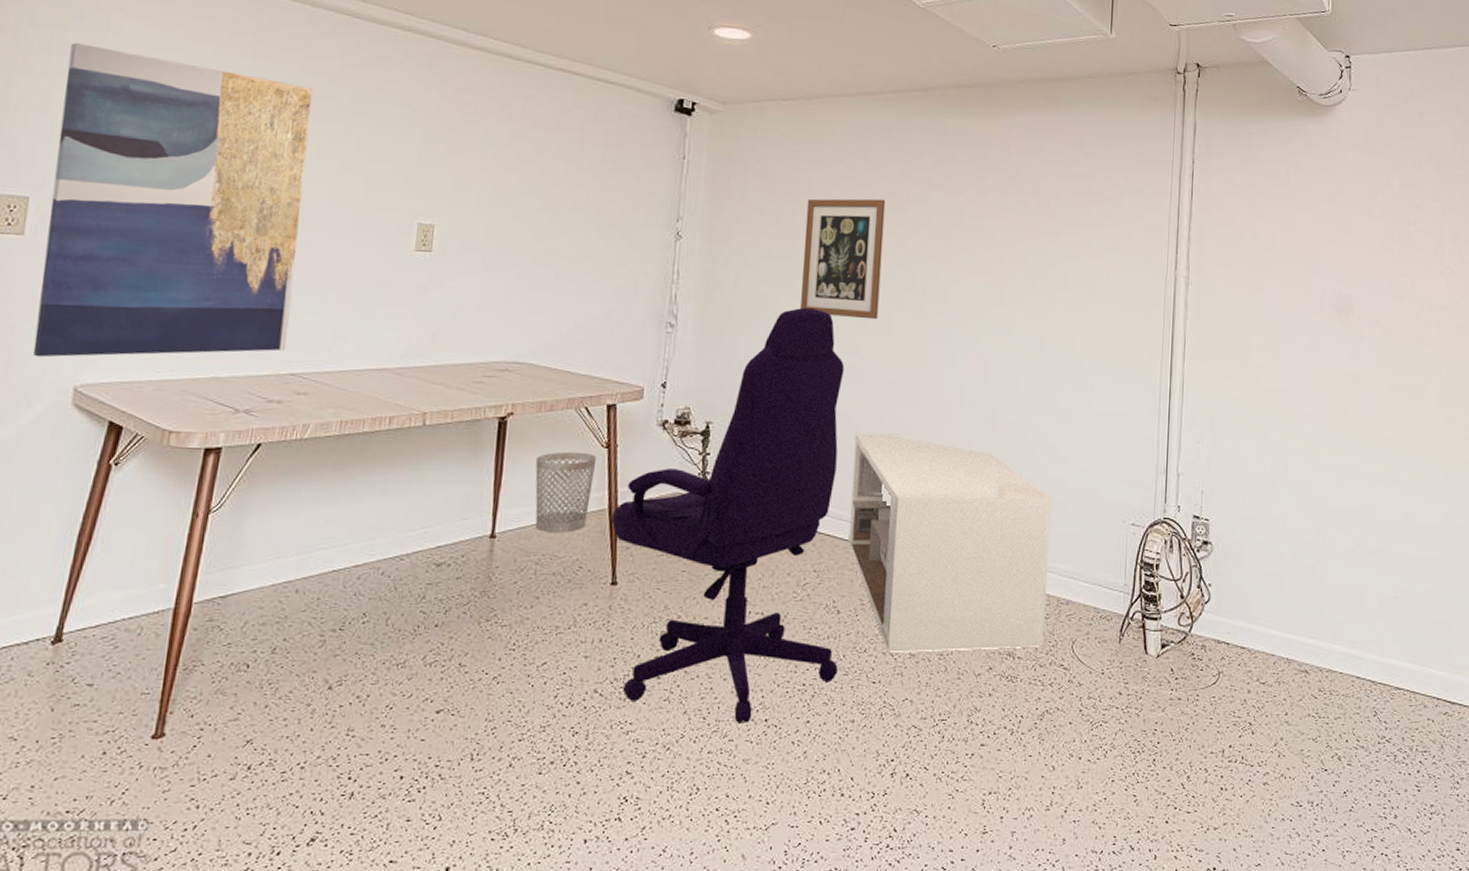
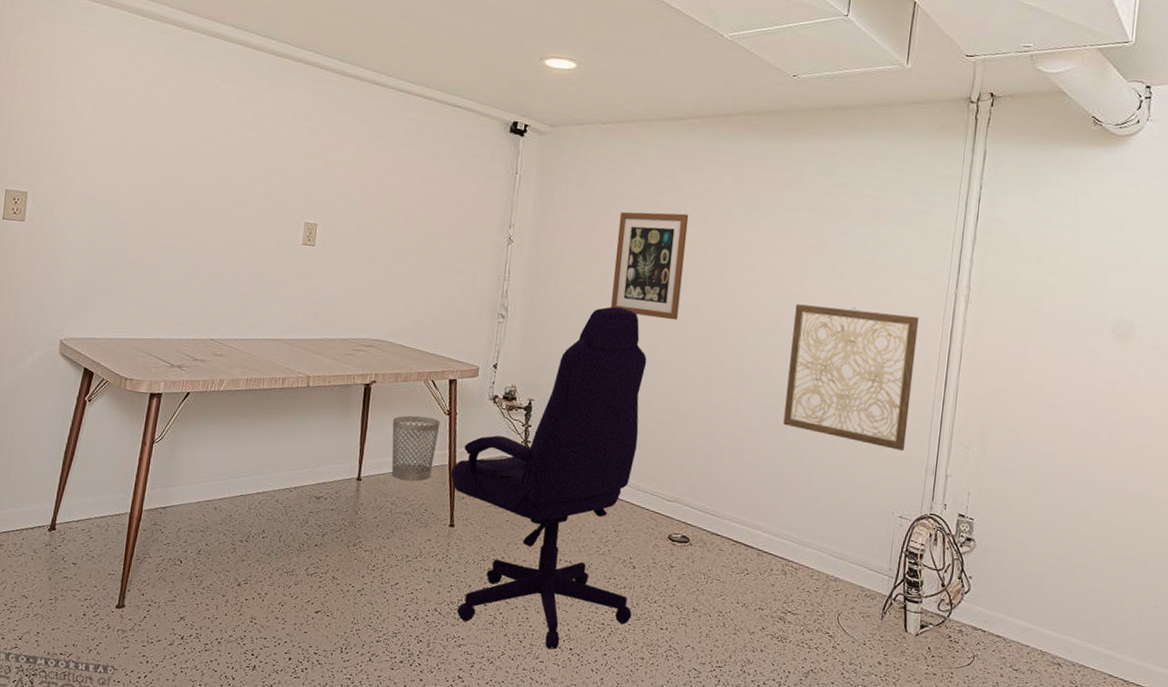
wall art: present [32,42,313,358] -> none [32,70,226,321]
storage cabinet: present [848,433,1052,652] -> none [644,418,826,615]
wall art: none [1001,294,1139,451] -> present [783,304,919,451]

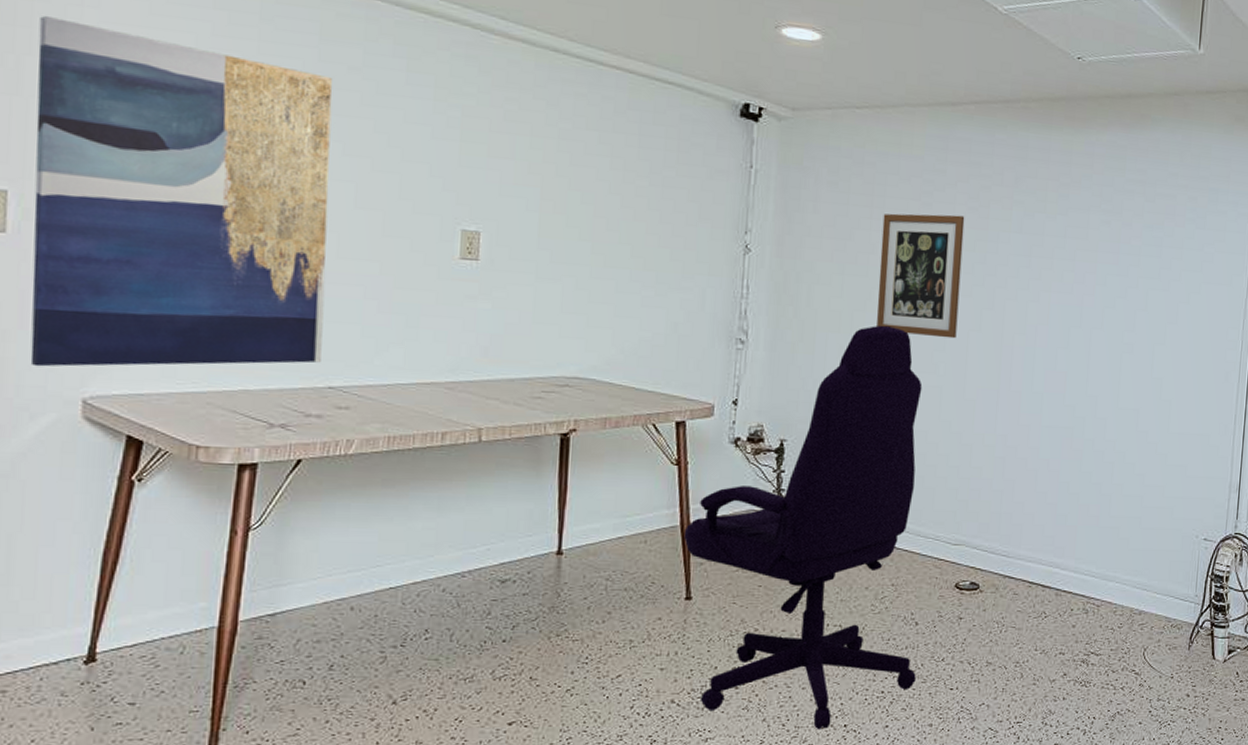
wall art: none [32,70,226,321] -> present [30,15,333,367]
wastebasket: present [391,415,441,482] -> none [601,468,667,549]
wall art: present [783,304,919,451] -> none [1079,315,1219,470]

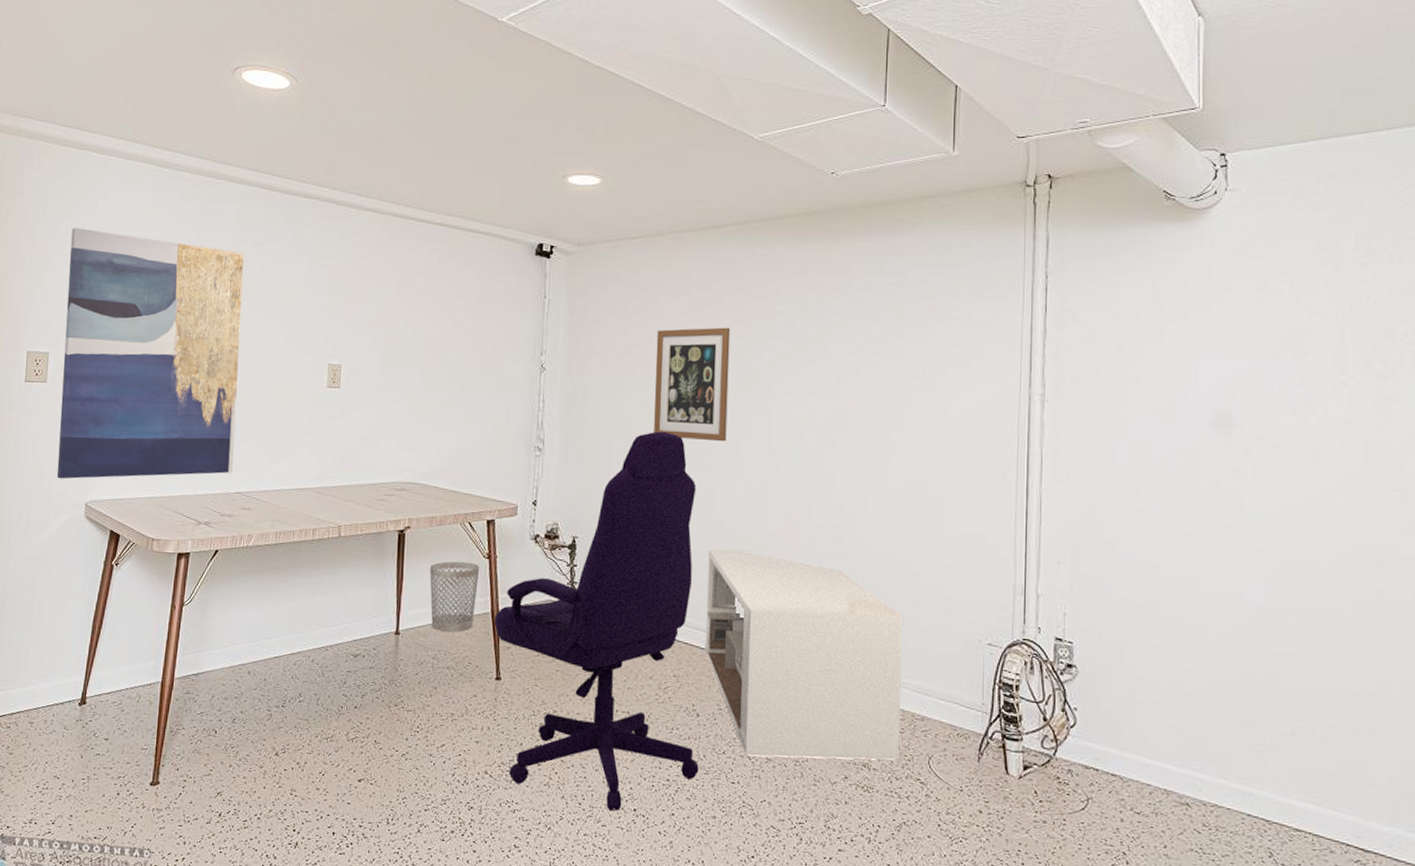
wastebasket: none [601,468,667,549] -> present [429,561,480,633]
storage cabinet: none [926,451,1127,661] -> present [705,549,904,760]

